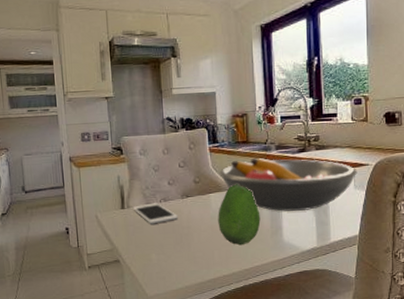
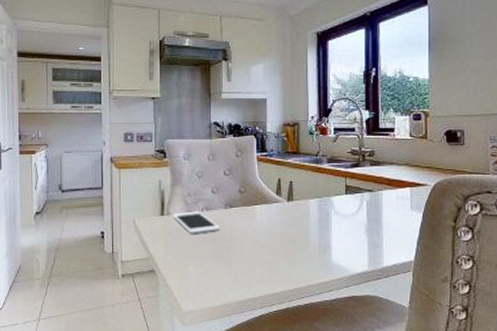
fruit: present [218,184,261,246] -> none [262,197,308,264]
fruit bowl: present [219,158,357,212] -> none [266,171,415,230]

